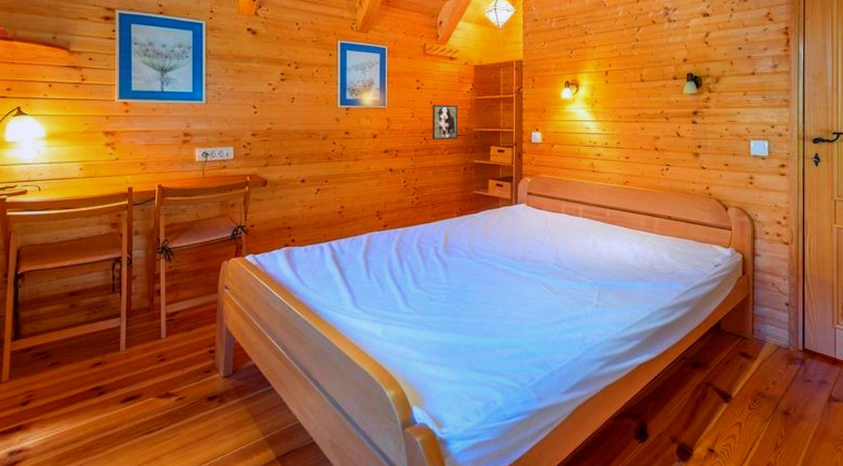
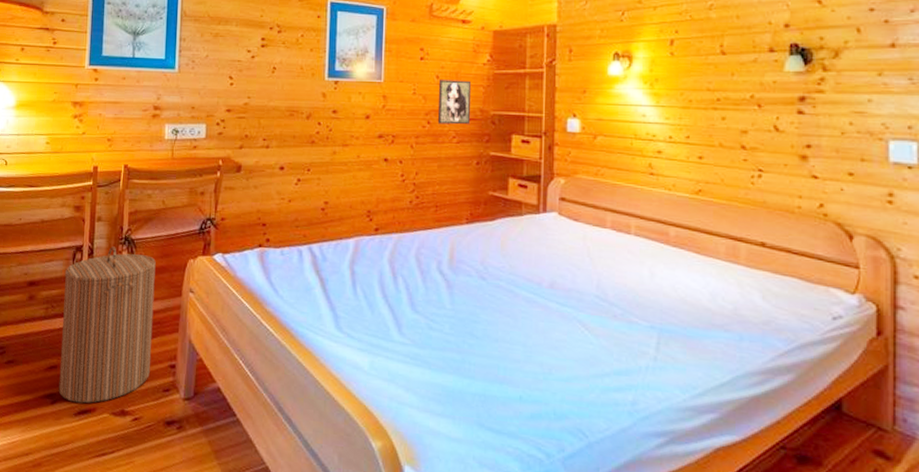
laundry hamper: none [104,256,192,392] -> present [58,246,156,404]

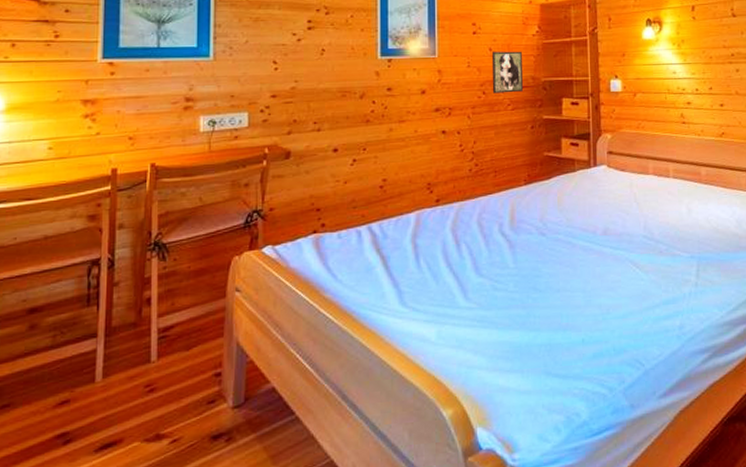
laundry hamper: present [58,246,156,404] -> none [73,254,193,438]

